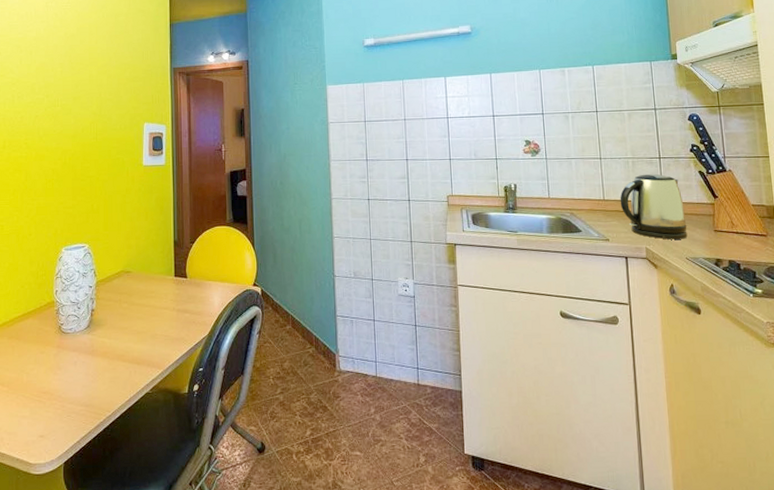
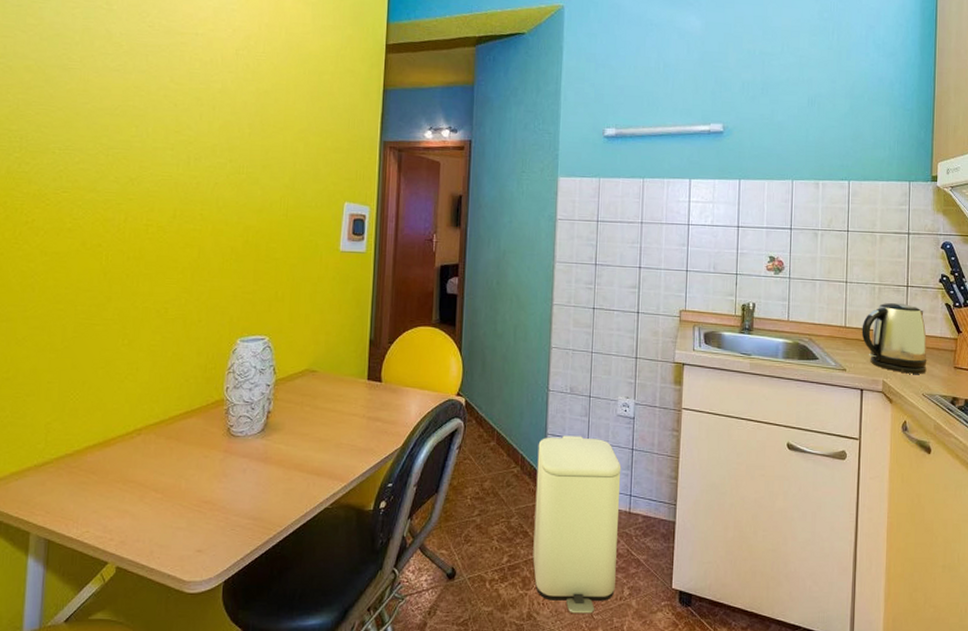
pedal bin: none [329,316,411,481] -> present [533,435,622,614]

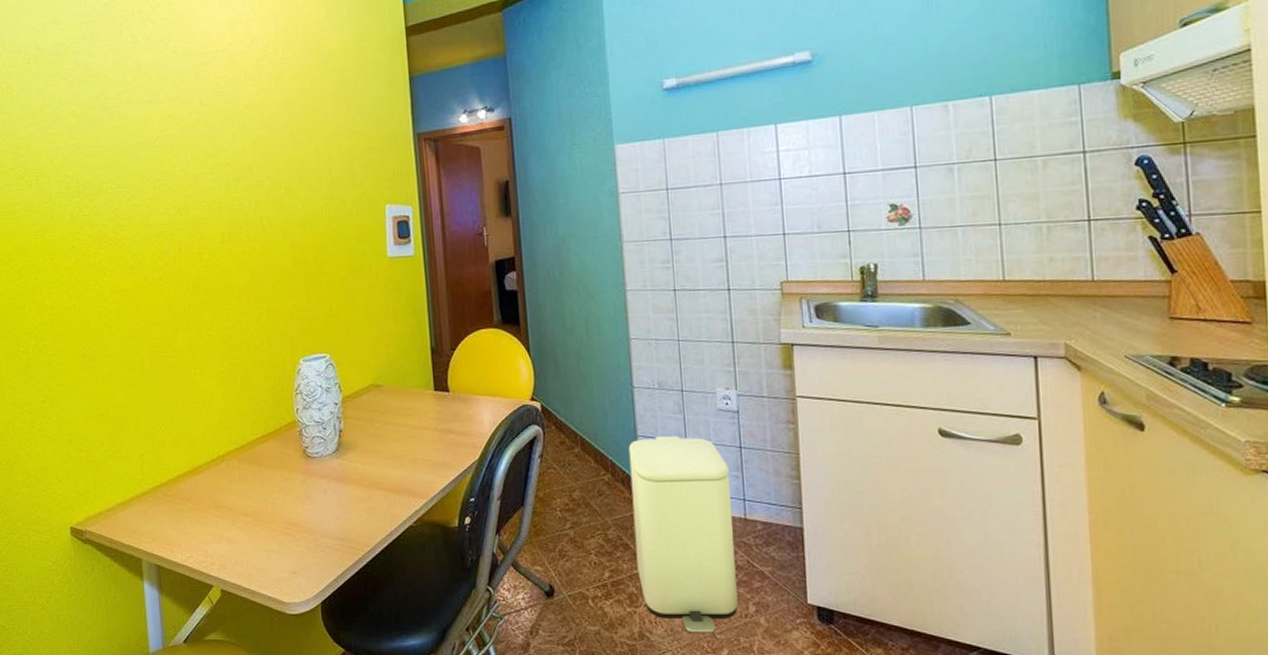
kettle: present [861,302,927,374] -> none [1027,242,1129,332]

